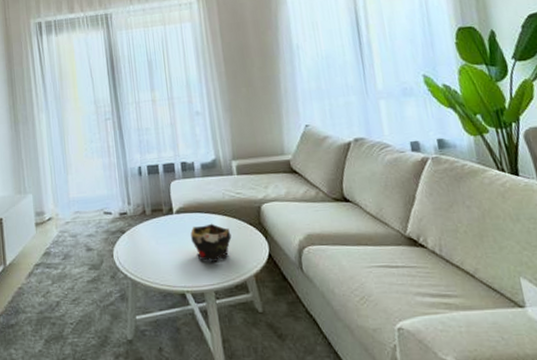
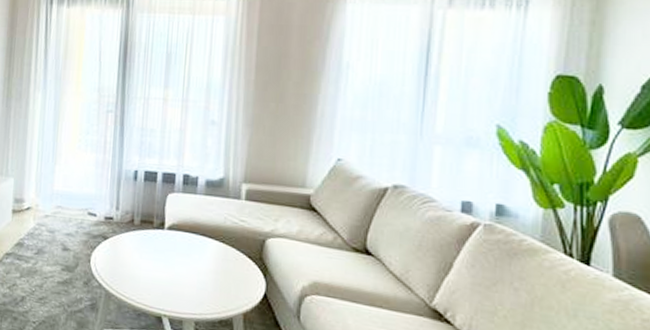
decorative bowl: present [190,223,232,263] -> none [179,247,226,292]

